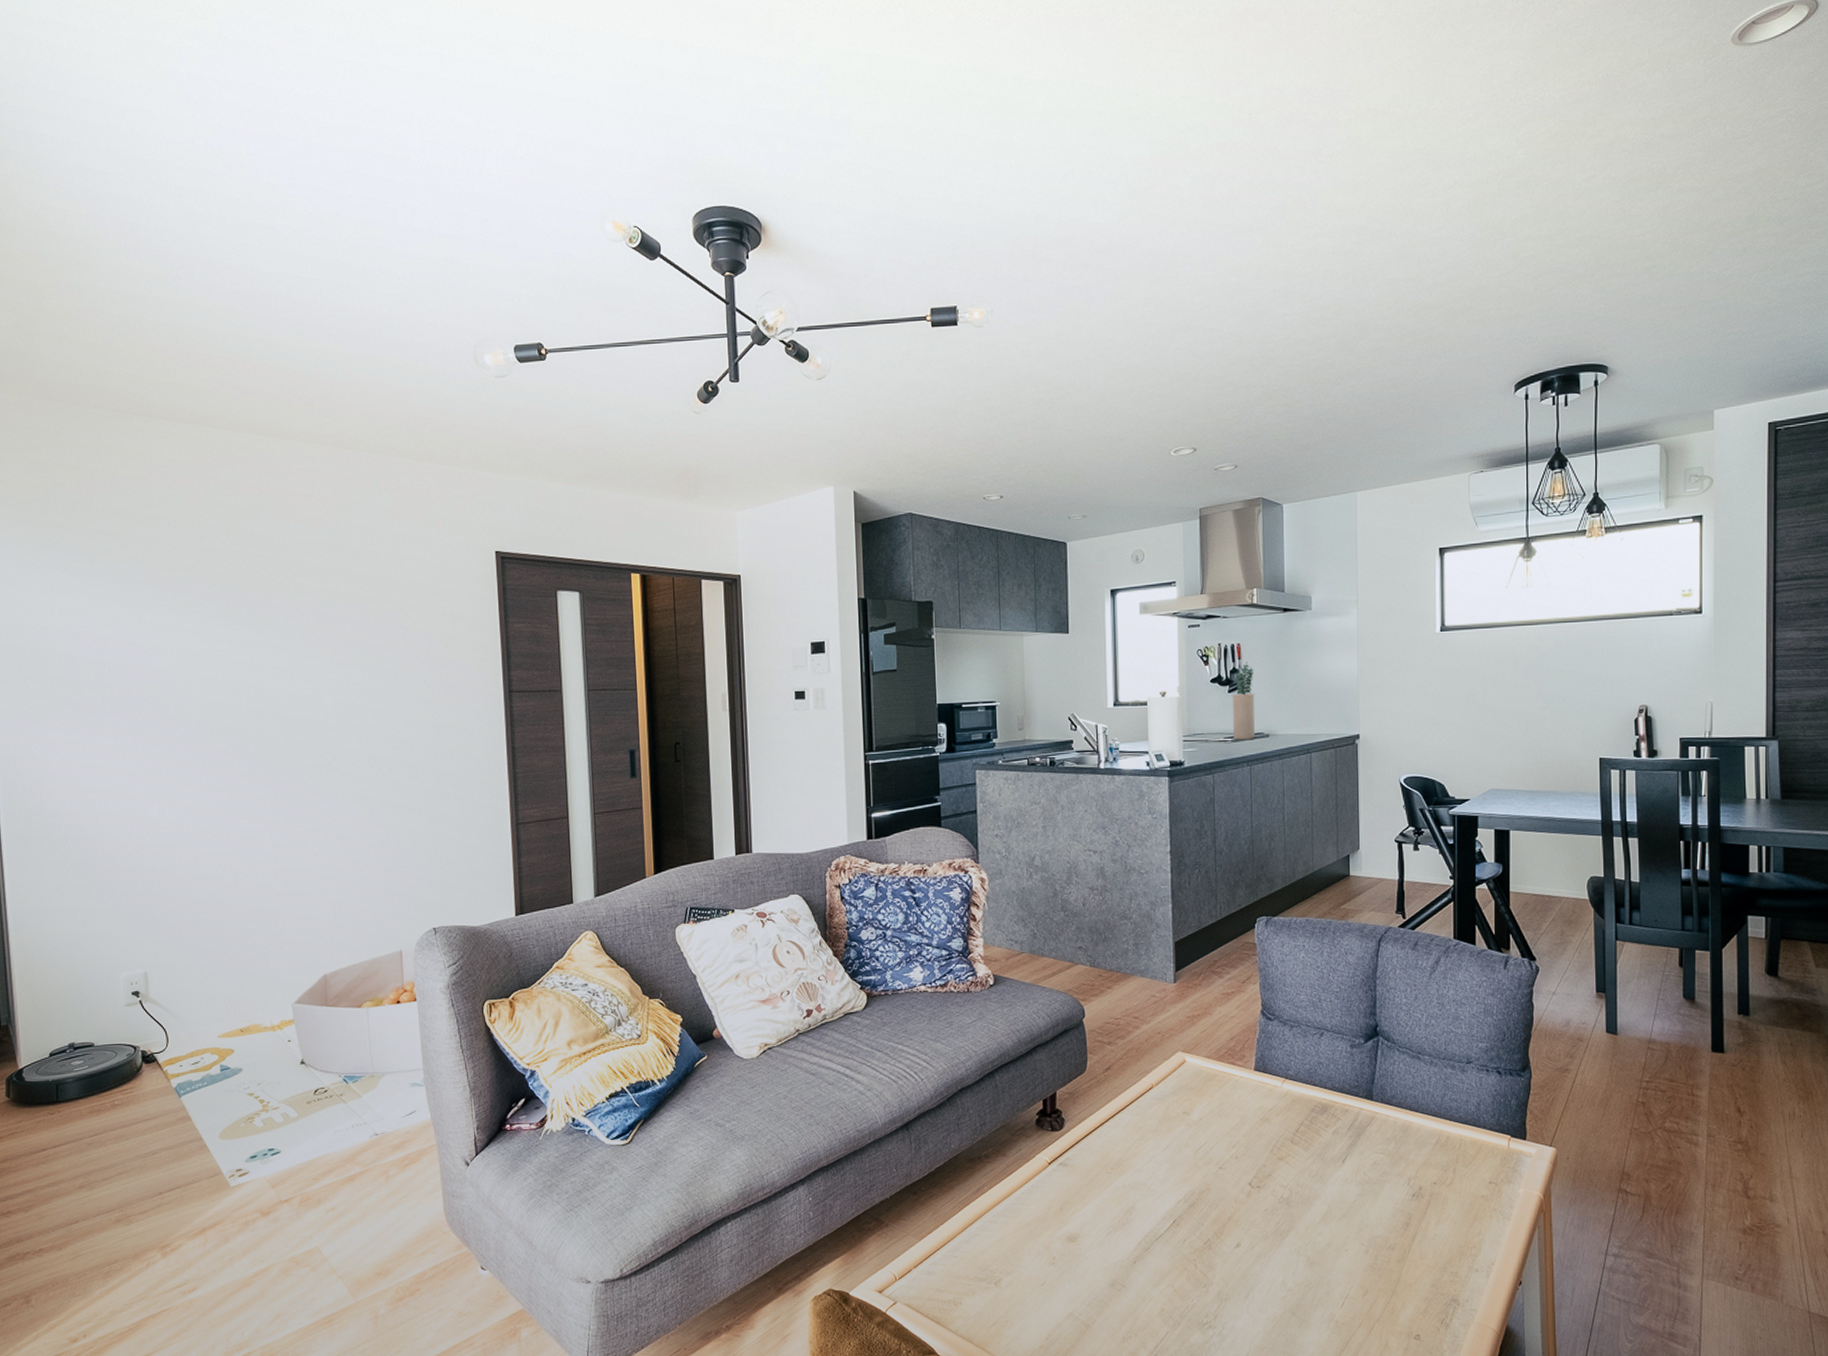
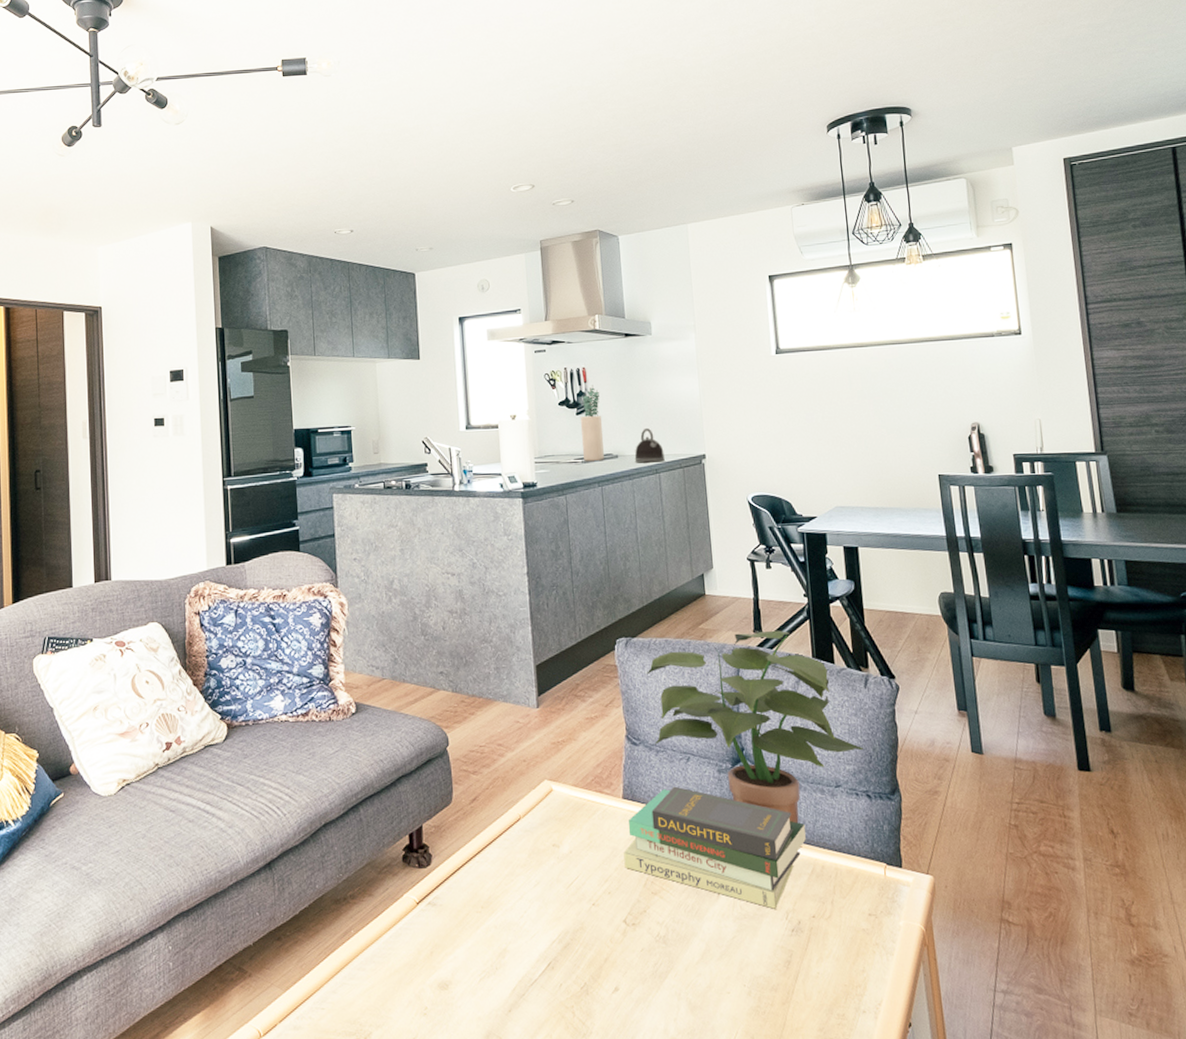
books: none [1252,1059,1433,1176] -> present [624,786,806,909]
potted plant: none [1284,911,1497,1097] -> present [646,630,863,824]
kettle: none [1286,706,1317,743] -> present [634,427,665,463]

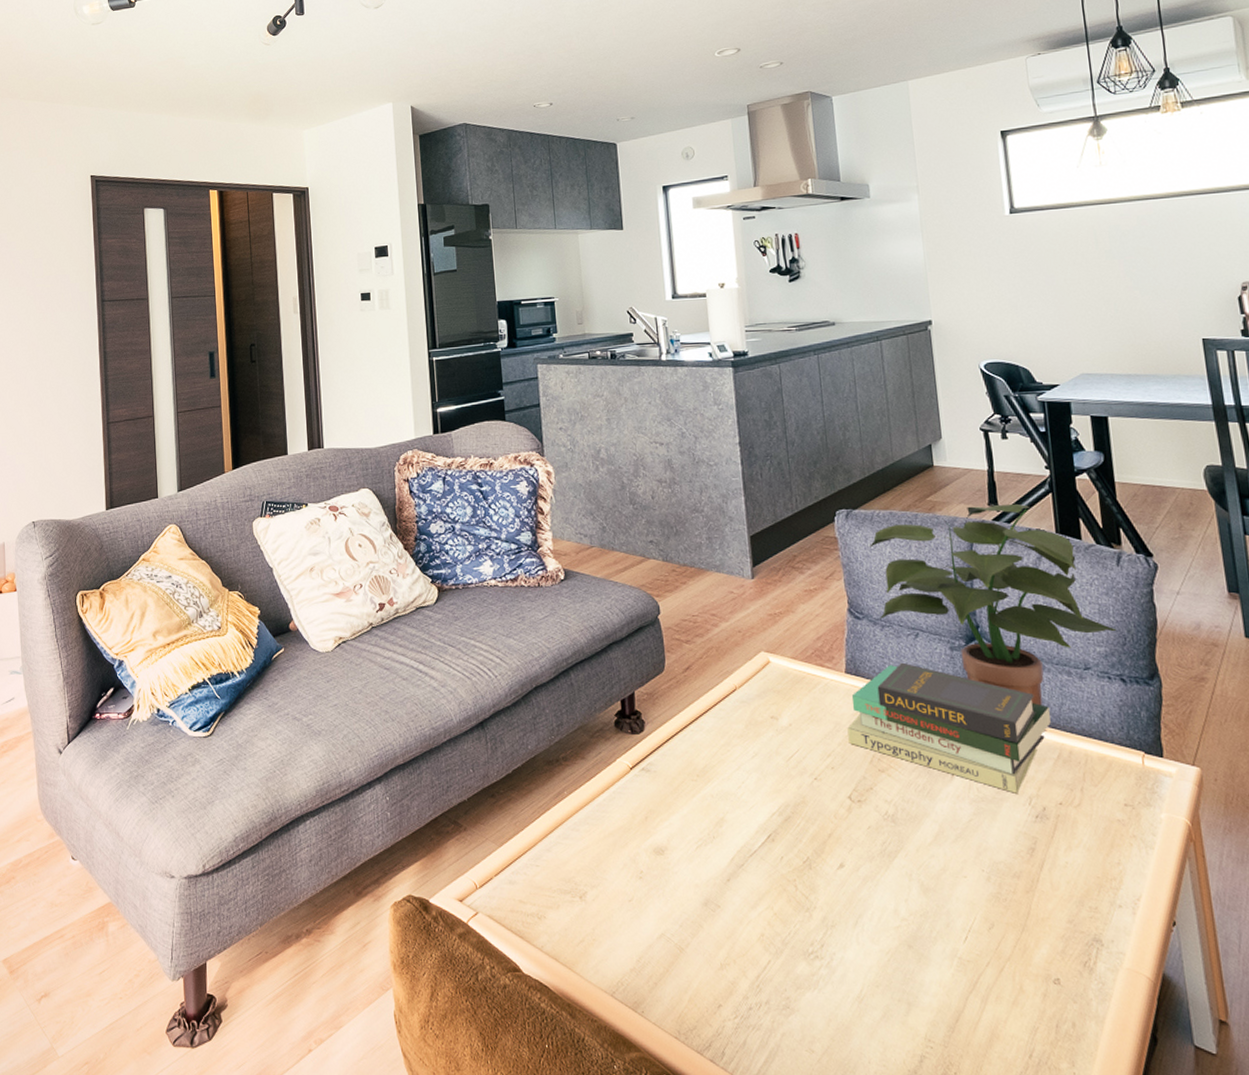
vase: present [579,385,604,462] -> none [792,251,820,330]
kettle: present [634,427,665,463] -> none [853,293,887,331]

